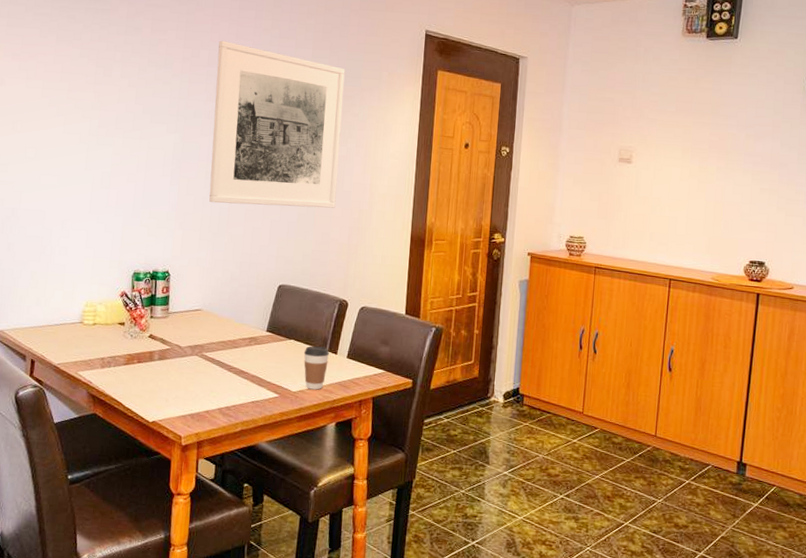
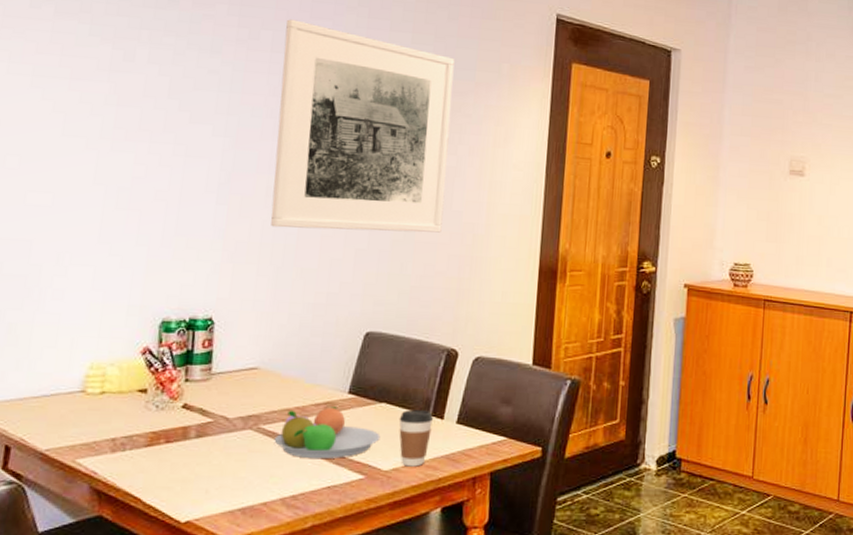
fruit bowl: none [213,341,290,381] -> present [274,407,381,459]

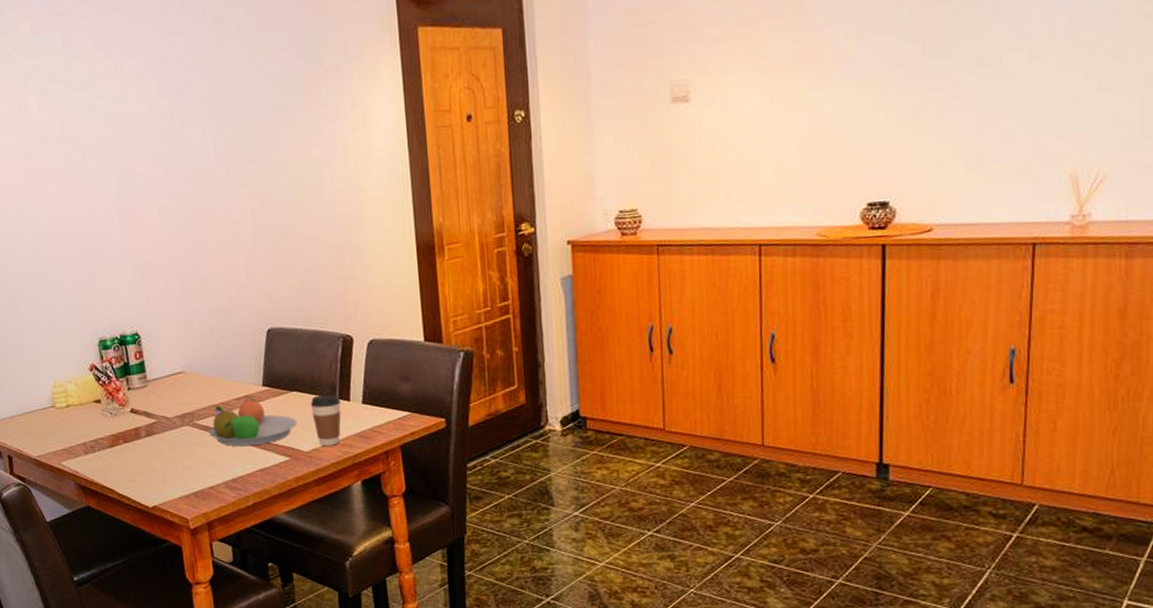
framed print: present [270,19,455,233] -> none [144,41,318,244]

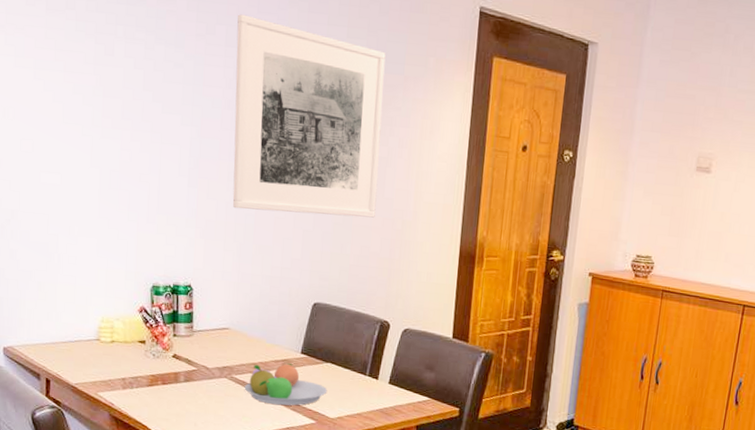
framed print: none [144,41,318,244] -> present [232,14,386,218]
coffee cup: present [310,394,341,447] -> none [342,370,370,417]

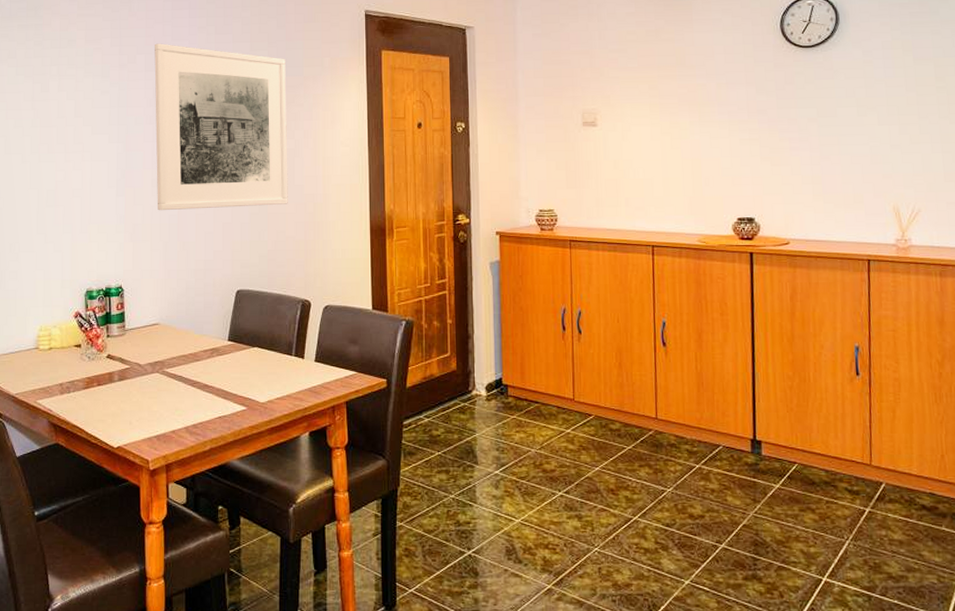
fruit bowl: present [244,363,328,406] -> none [176,352,256,395]

